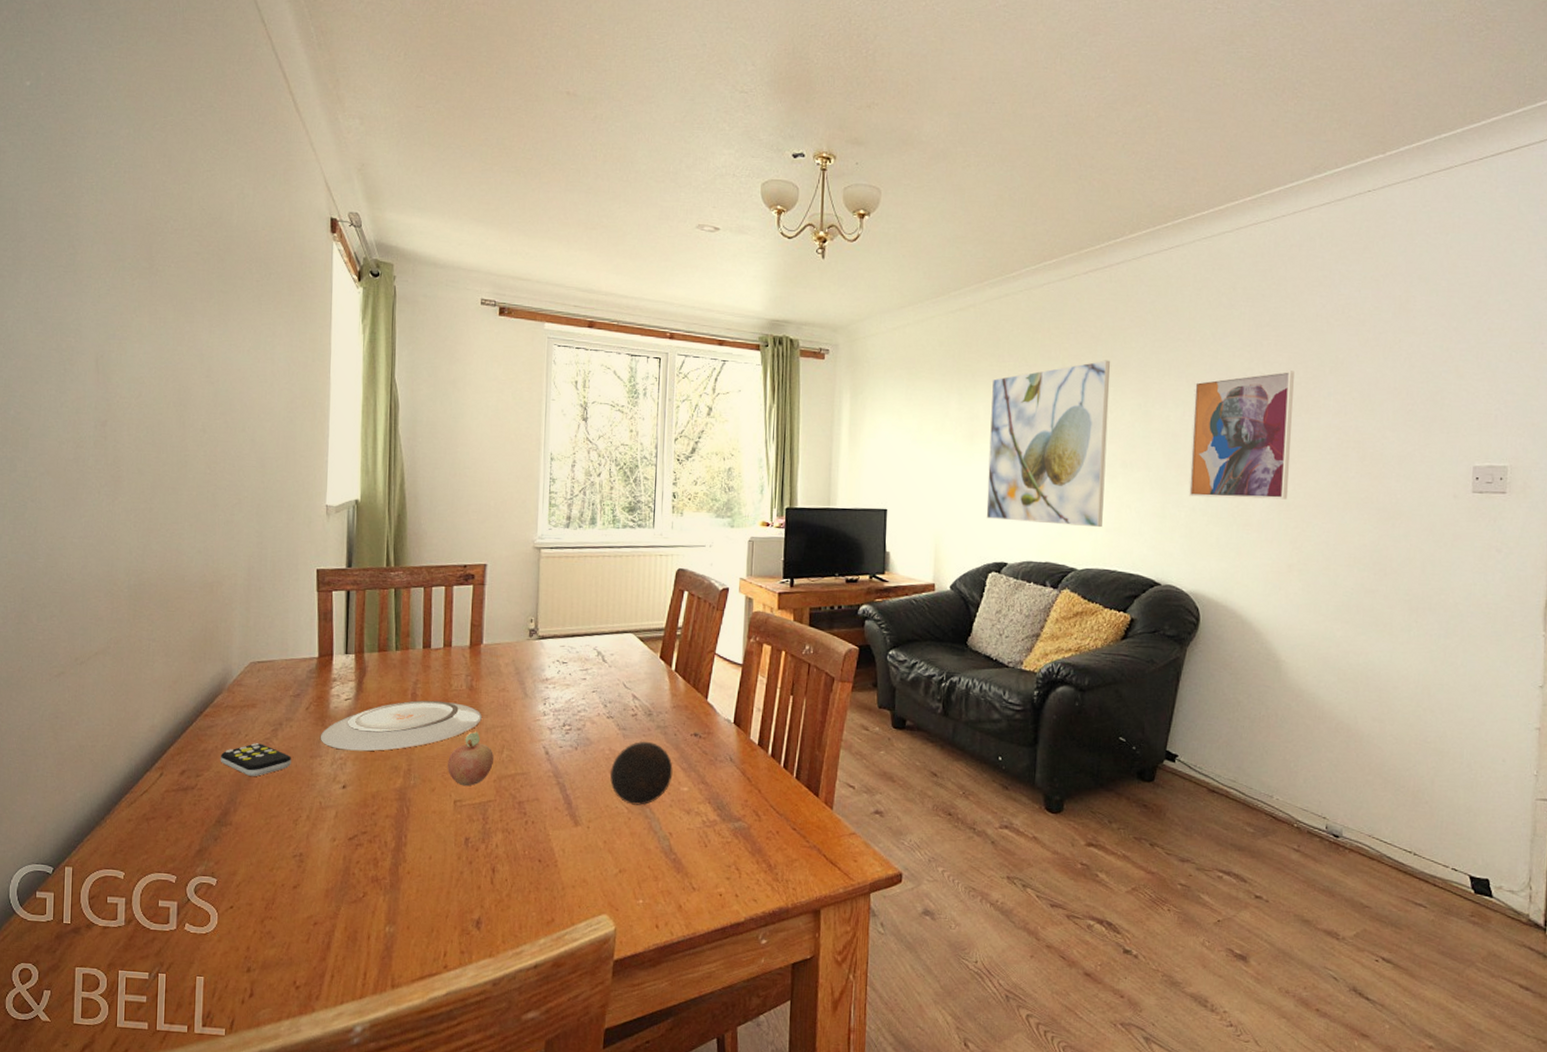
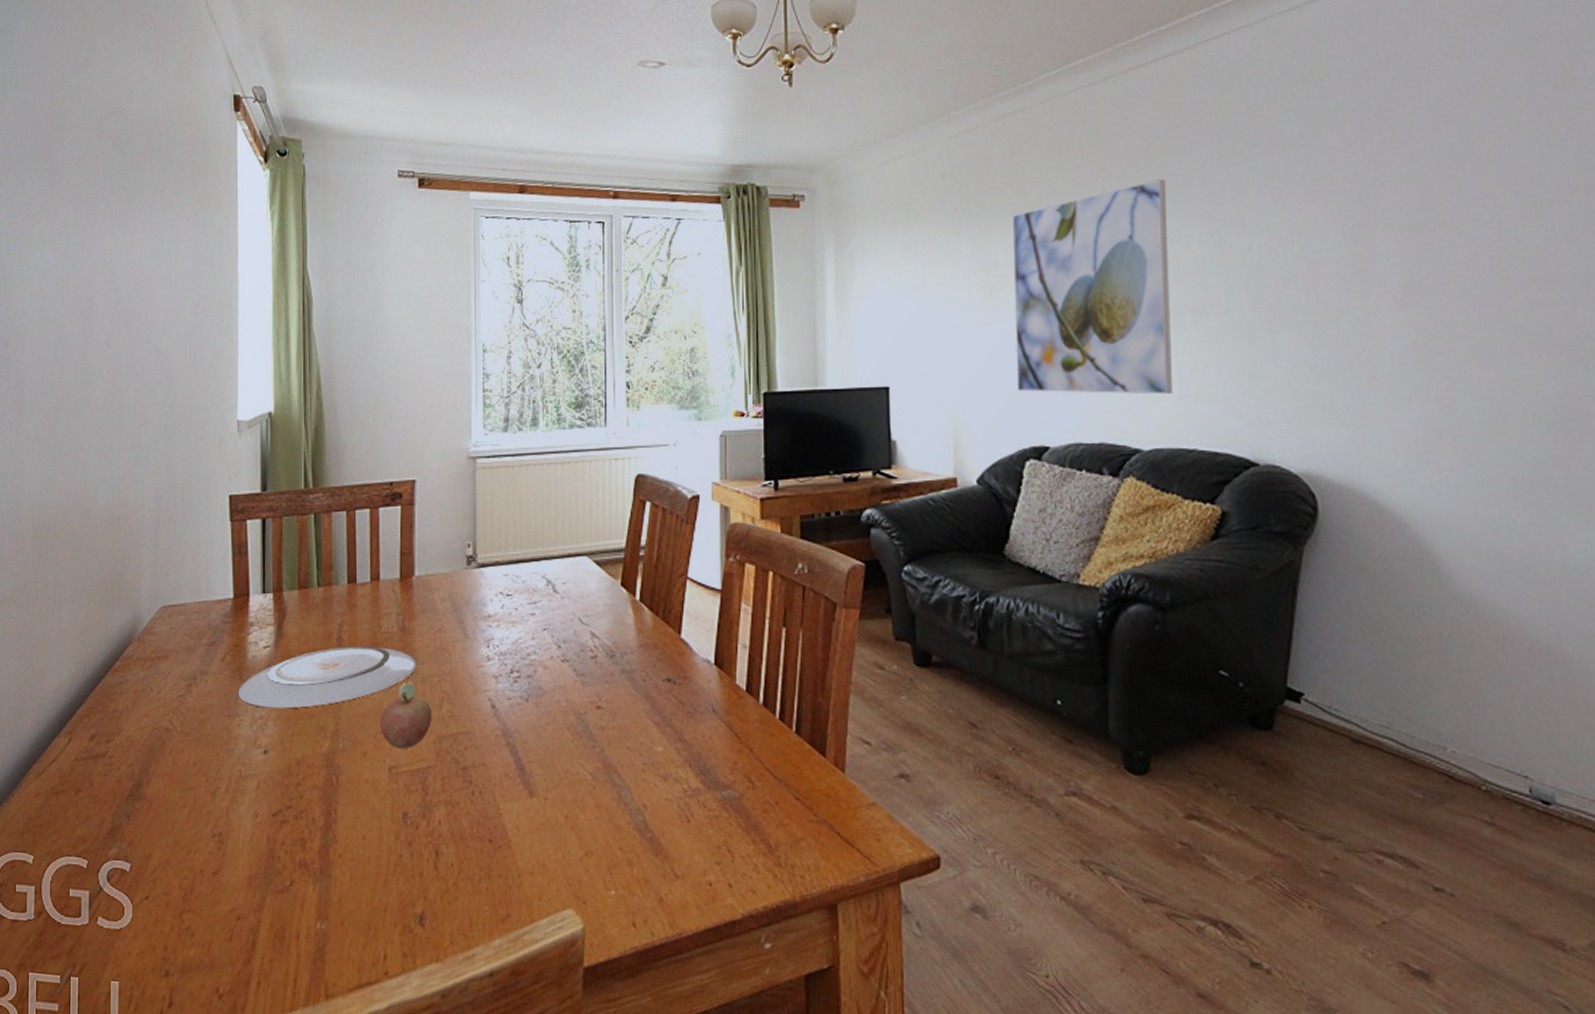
remote control: present [220,743,291,776] -> none [131,701,207,741]
decorative ball: present [610,742,673,805] -> none [569,690,644,770]
wall art: present [1188,370,1294,500] -> none [1282,172,1428,346]

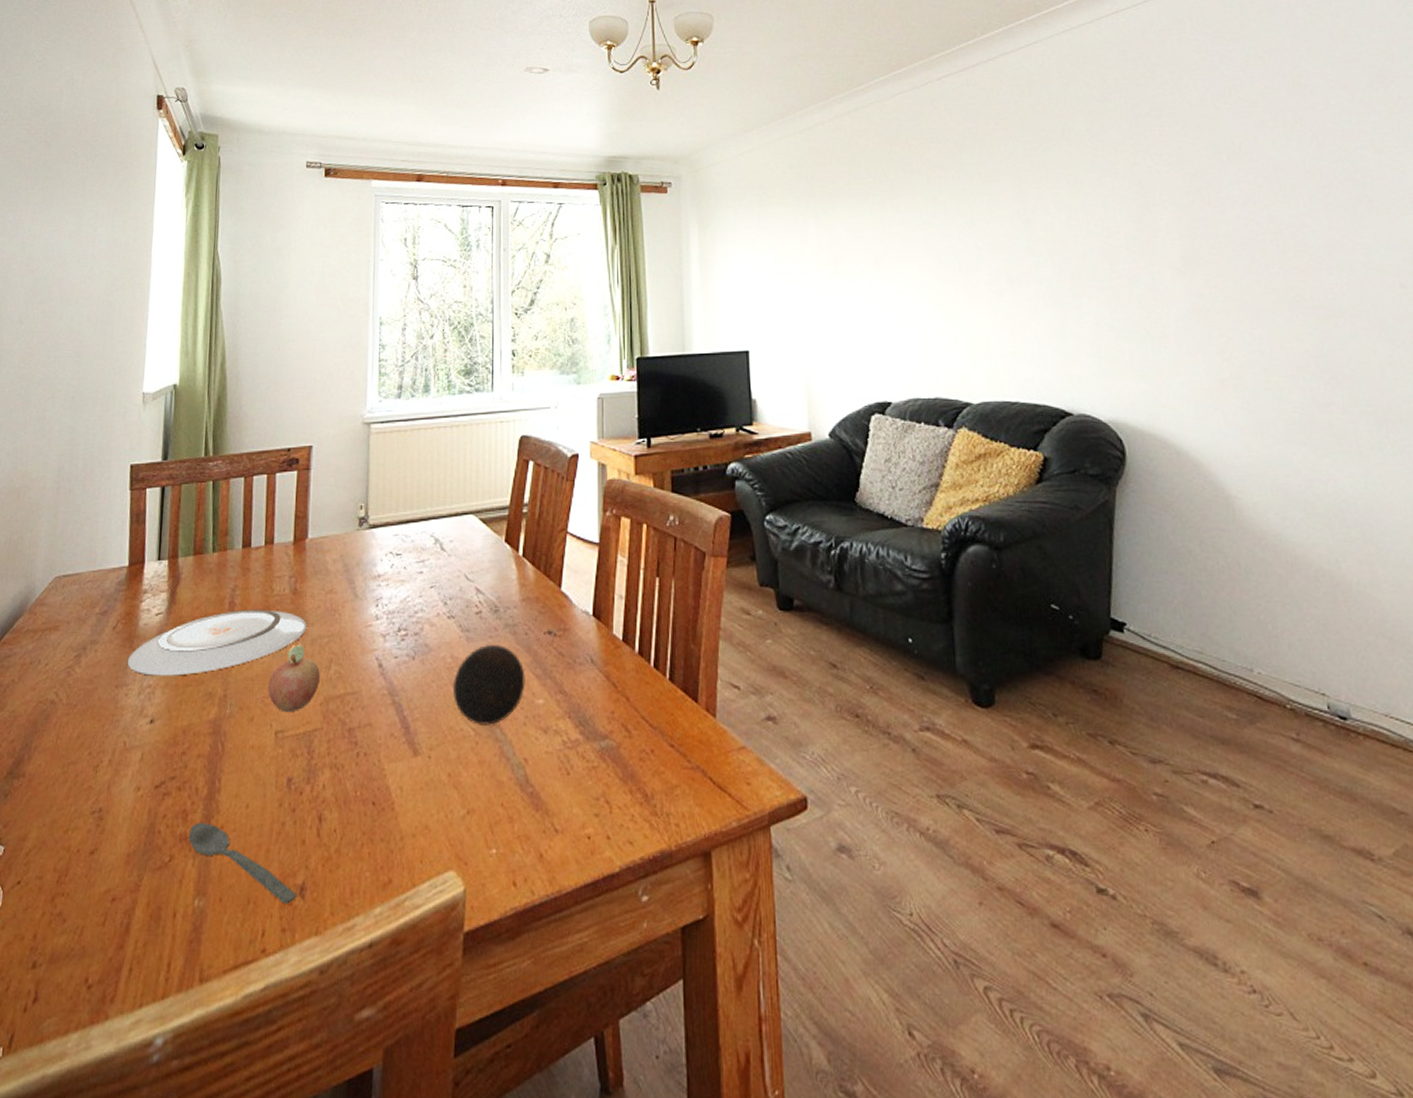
spoon: none [307,851,416,931] -> present [188,823,296,904]
decorative ball: none [569,690,644,770] -> present [453,645,525,725]
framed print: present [1012,179,1172,395] -> none [851,168,995,354]

